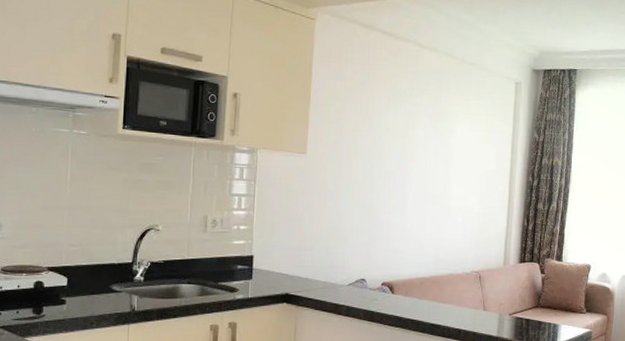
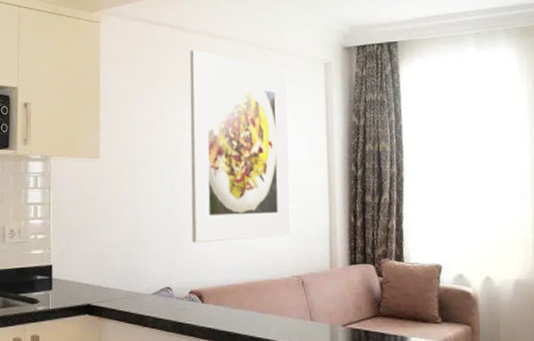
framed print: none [388,57,484,240] -> present [189,49,291,243]

